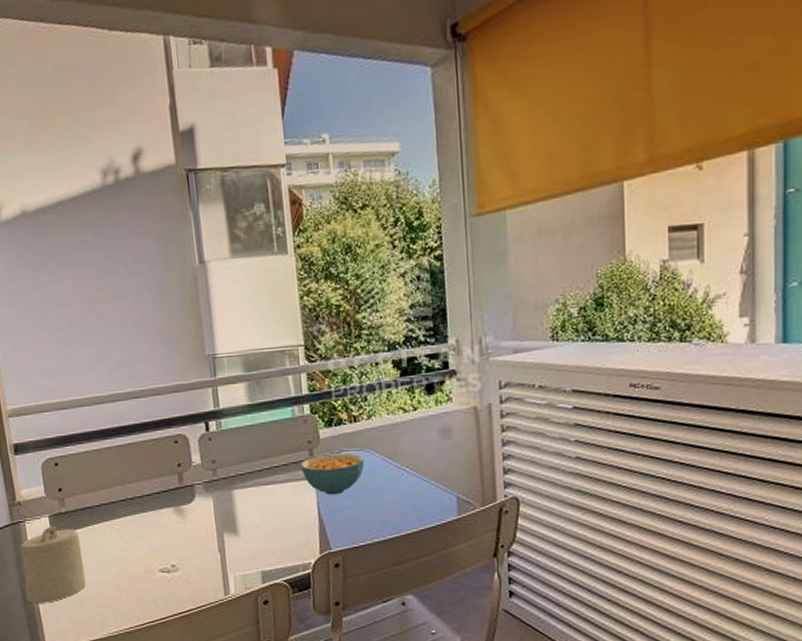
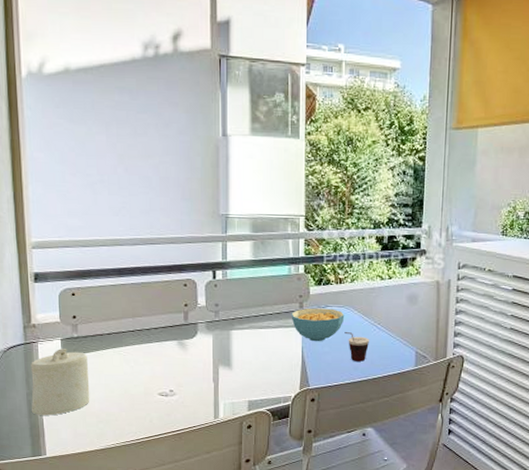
cup: none [366,480,399,515] -> present [344,332,370,362]

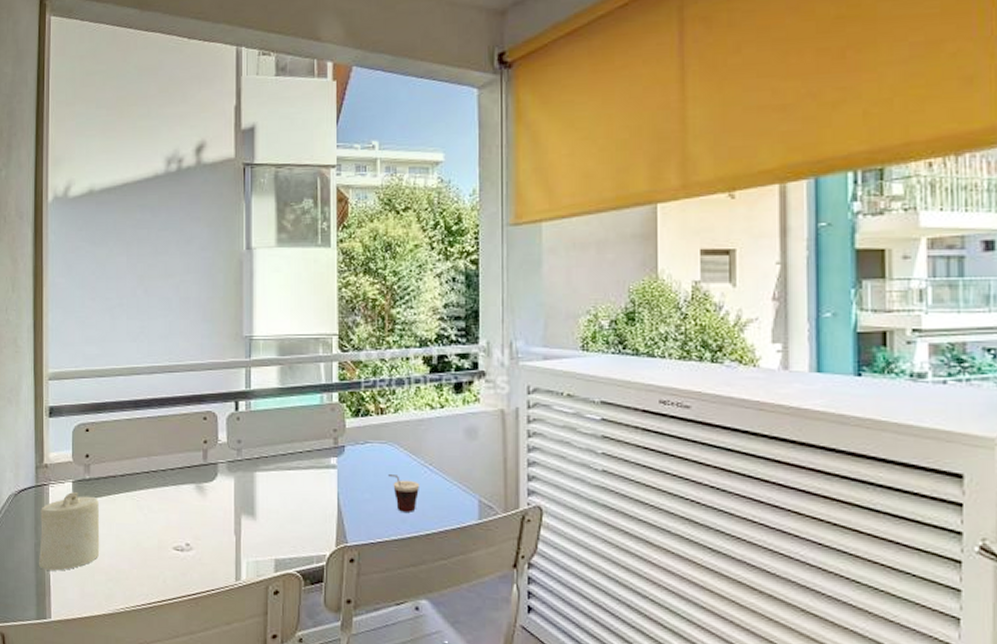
cereal bowl: present [291,308,345,342] -> none [324,444,388,487]

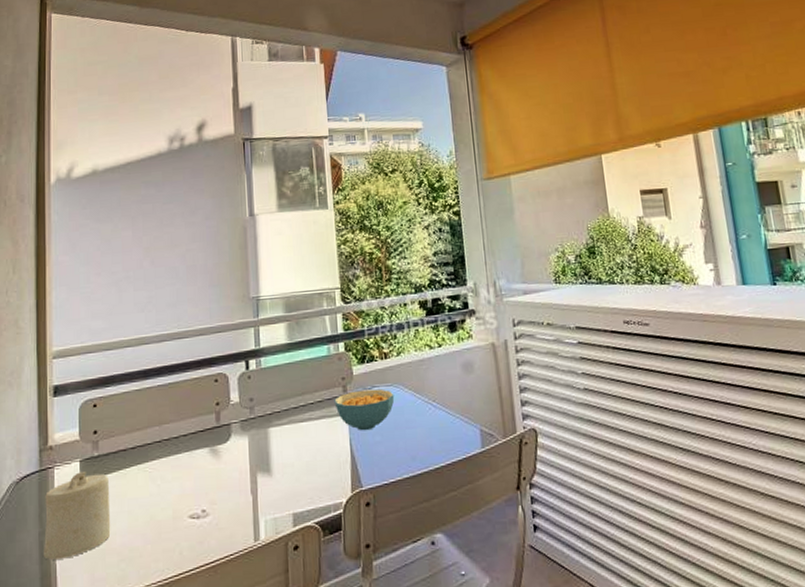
cereal bowl: none [324,444,388,487] -> present [334,388,395,431]
cup: present [388,474,420,512] -> none [396,414,427,450]

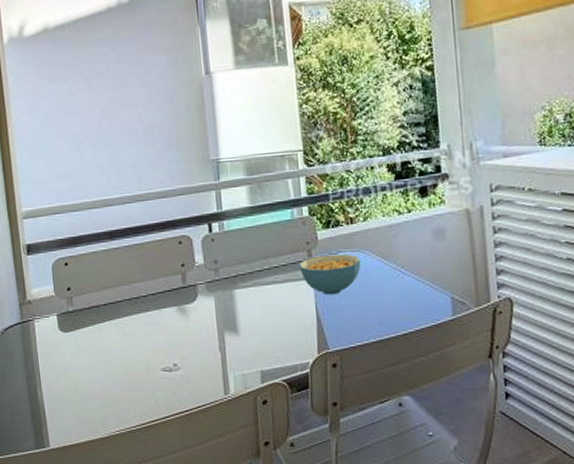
candle: present [44,472,111,560] -> none [28,325,91,401]

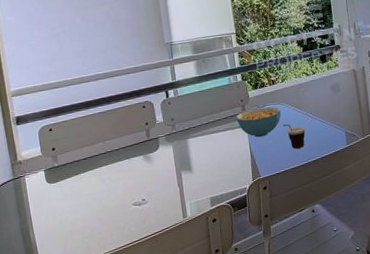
cup: none [363,280,395,315] -> present [283,124,306,149]

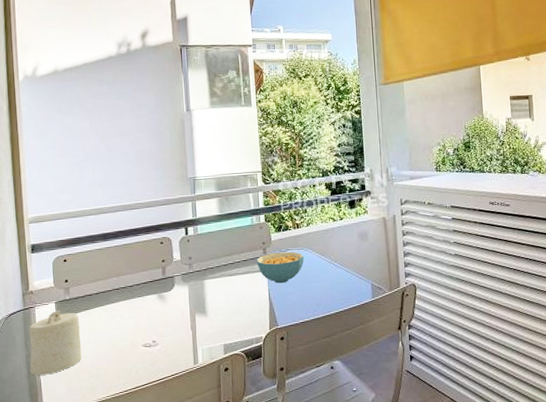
candle: none [20,178,75,240] -> present [29,311,82,375]
cup: present [283,124,306,149] -> none [305,272,329,299]

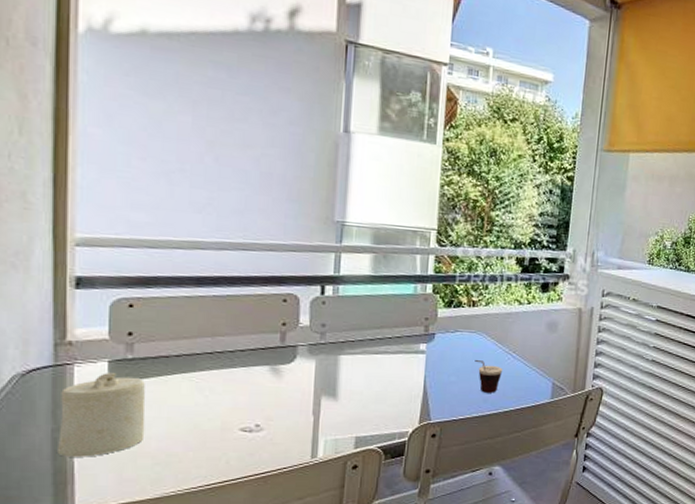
cereal bowl: present [256,251,304,284] -> none [414,332,477,371]
cup: none [305,272,329,299] -> present [475,360,504,393]

